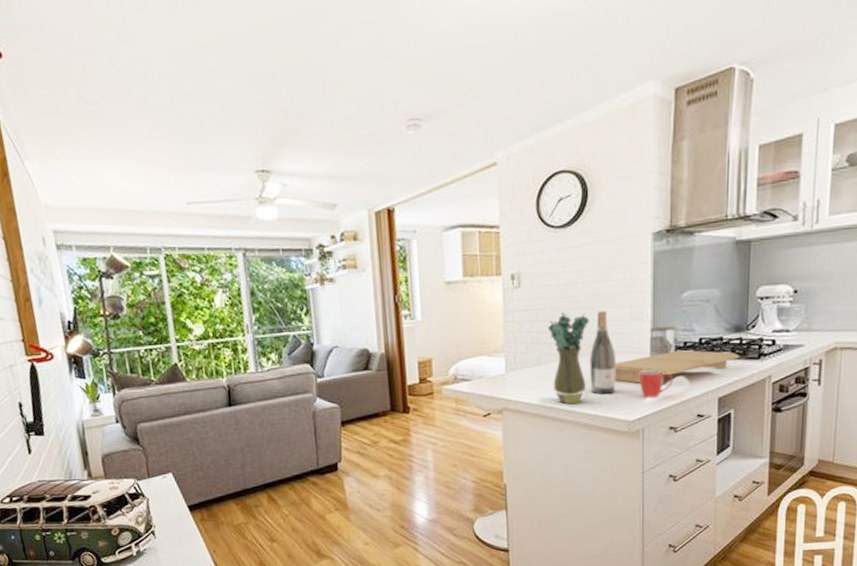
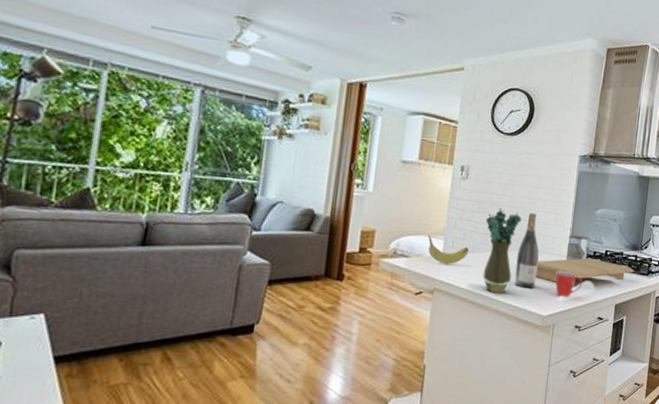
fruit: none [488,355,534,382] -> present [428,235,469,264]

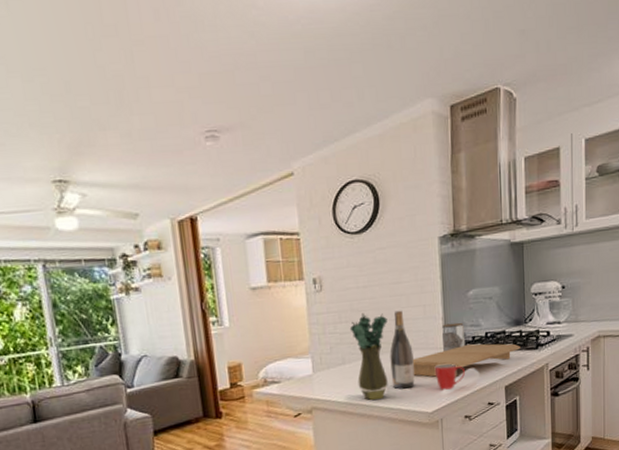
fruit: present [428,235,469,264] -> none [295,357,339,382]

